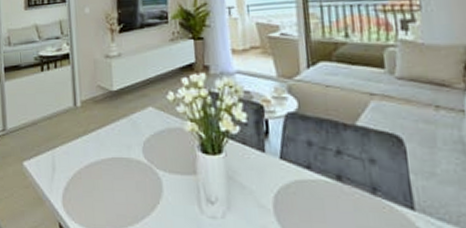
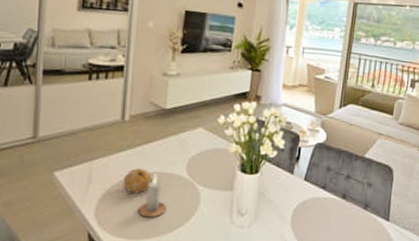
fruit: none [83,154,111,181] -> present [123,168,153,194]
candle: none [101,159,130,207] -> present [138,173,167,218]

